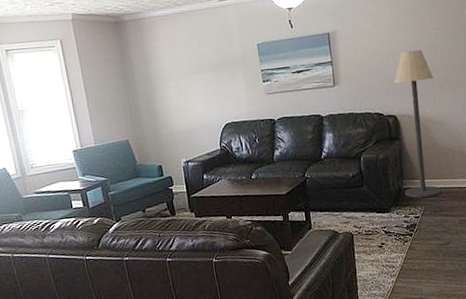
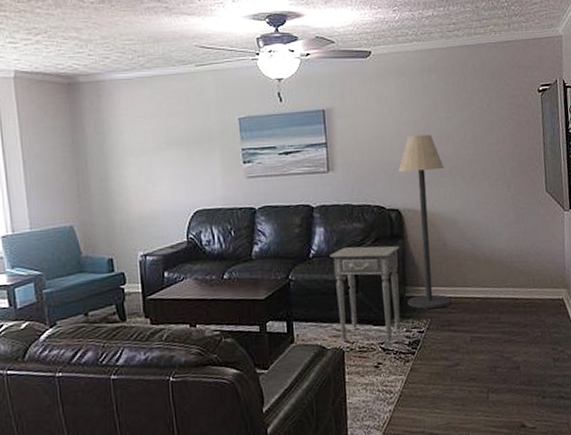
side table: none [338,146,400,226] -> present [329,246,401,342]

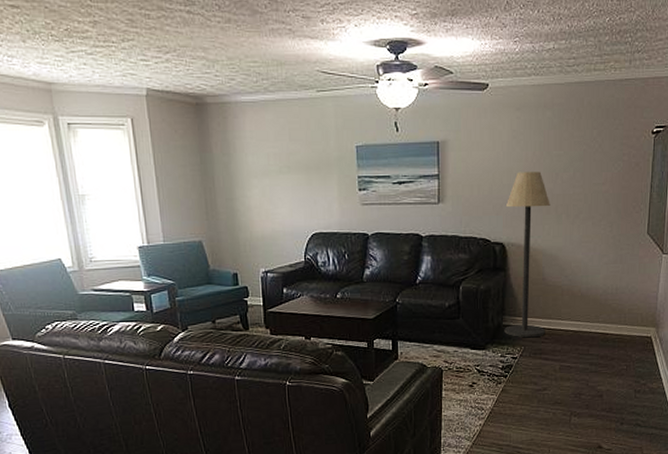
side table: present [329,246,401,342] -> none [435,275,502,364]

